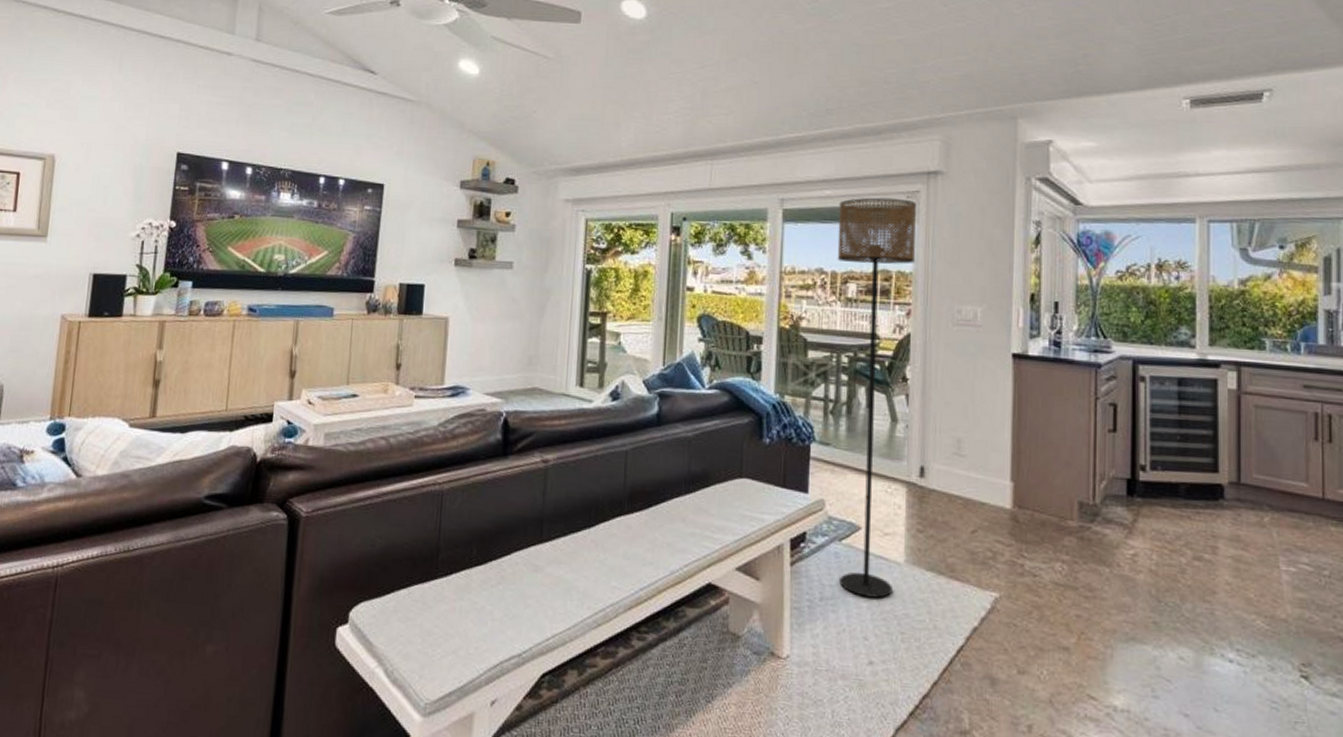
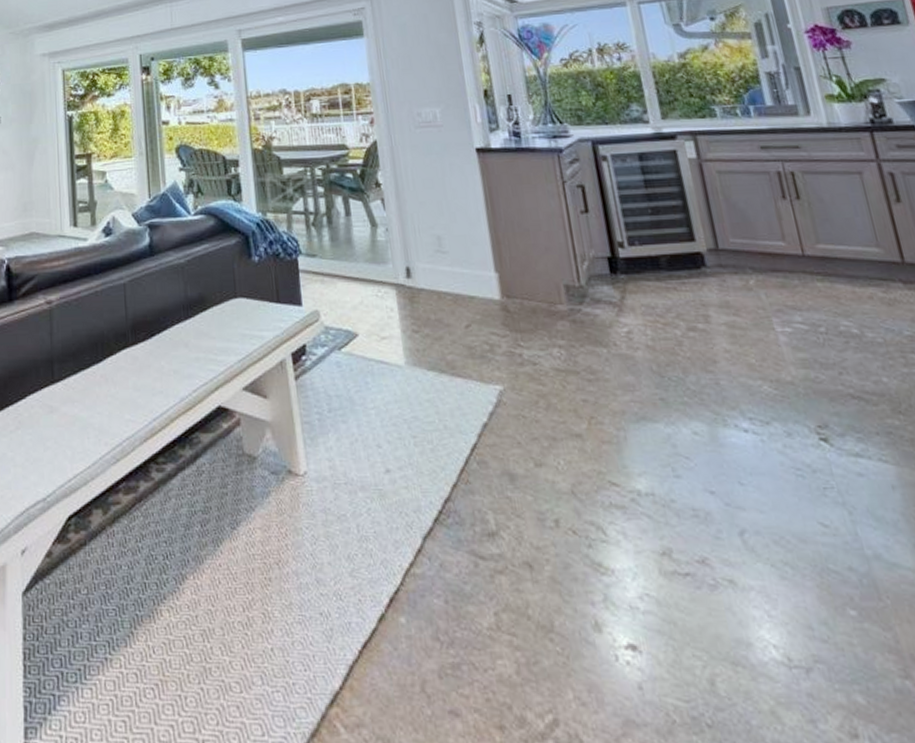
floor lamp: present [837,197,916,598] -> none [292,16,398,404]

